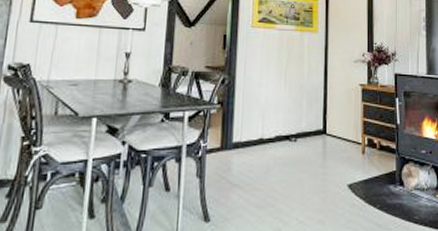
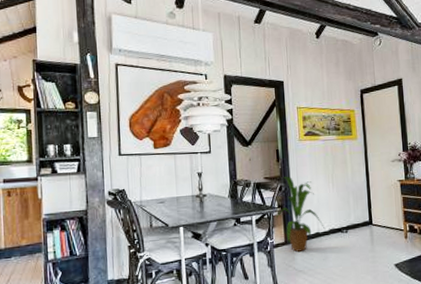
house plant: none [211,67,270,160] -> present [275,176,324,252]

